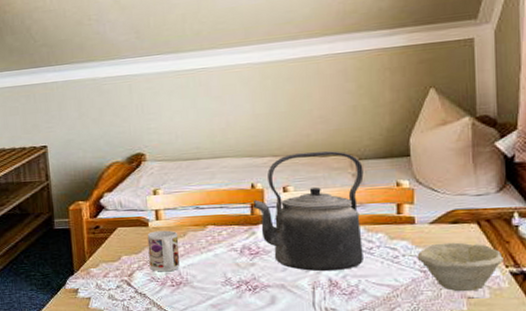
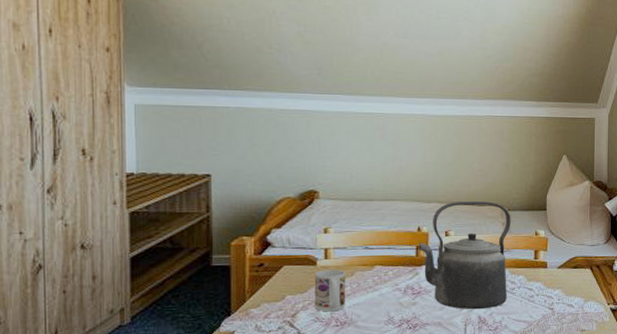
bowl: present [417,242,503,292] -> none [547,284,607,326]

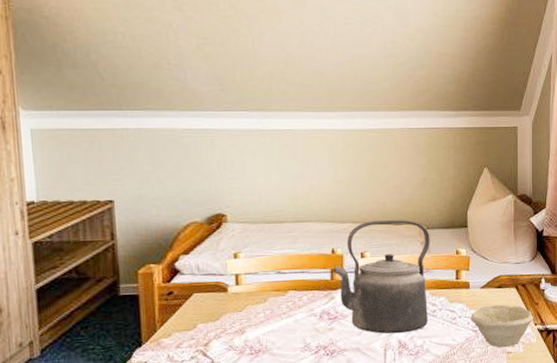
mug: present [314,269,346,312] -> none [226,296,259,340]
bowl: none [547,284,607,326] -> present [470,304,533,348]

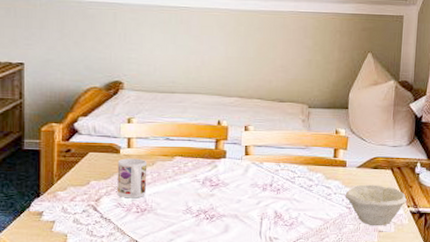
mug: none [226,296,259,340] -> present [117,158,148,199]
kettle: present [332,220,430,334] -> none [217,97,312,205]

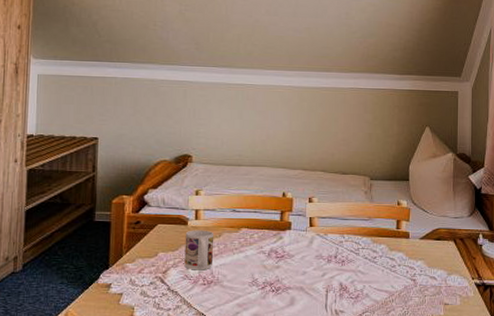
bowl: present [345,184,407,226] -> none [409,256,471,299]

